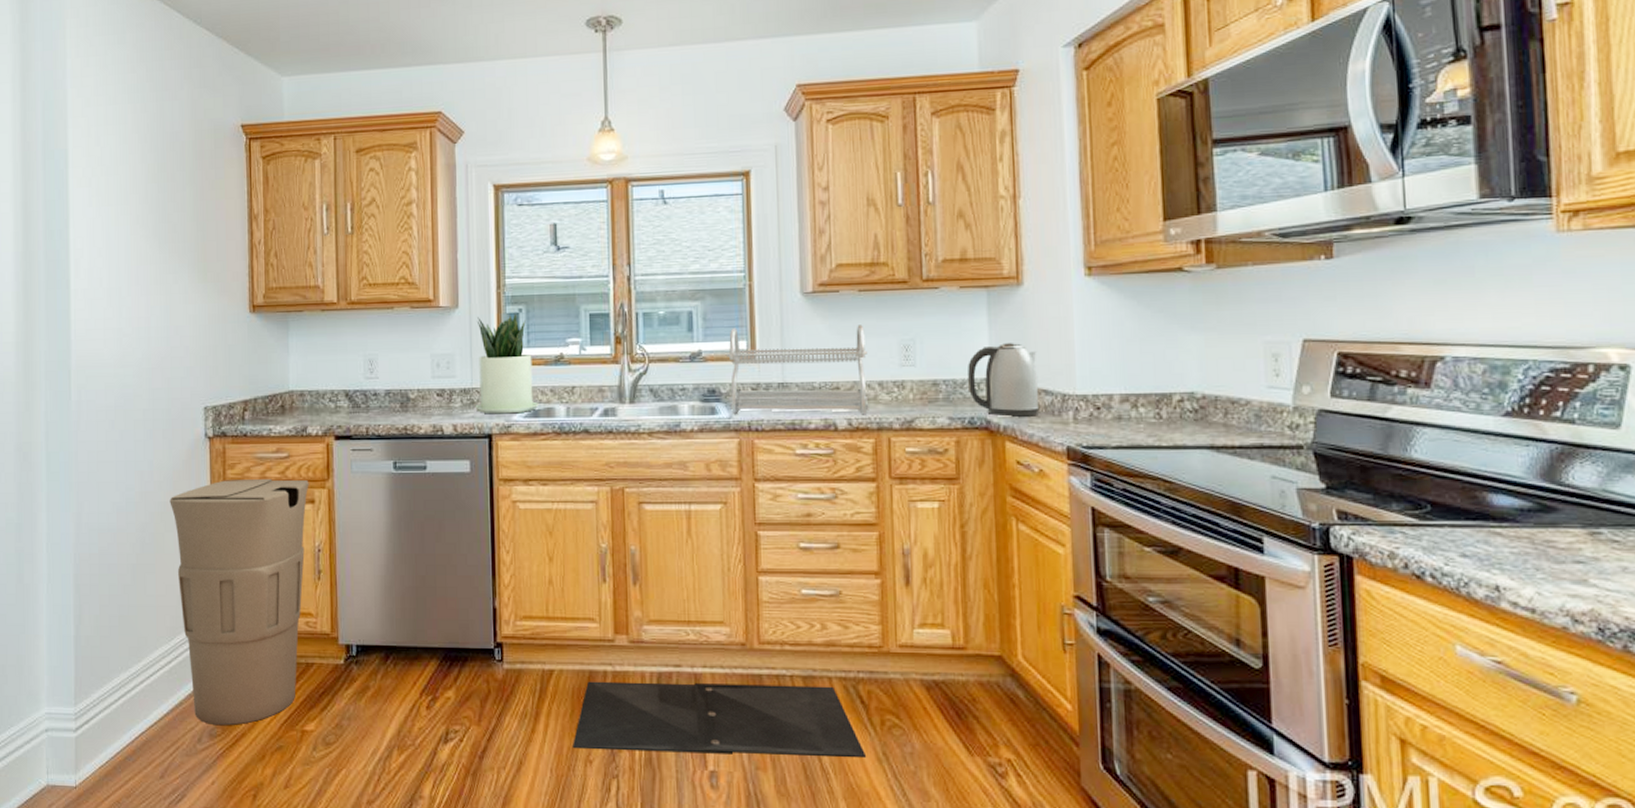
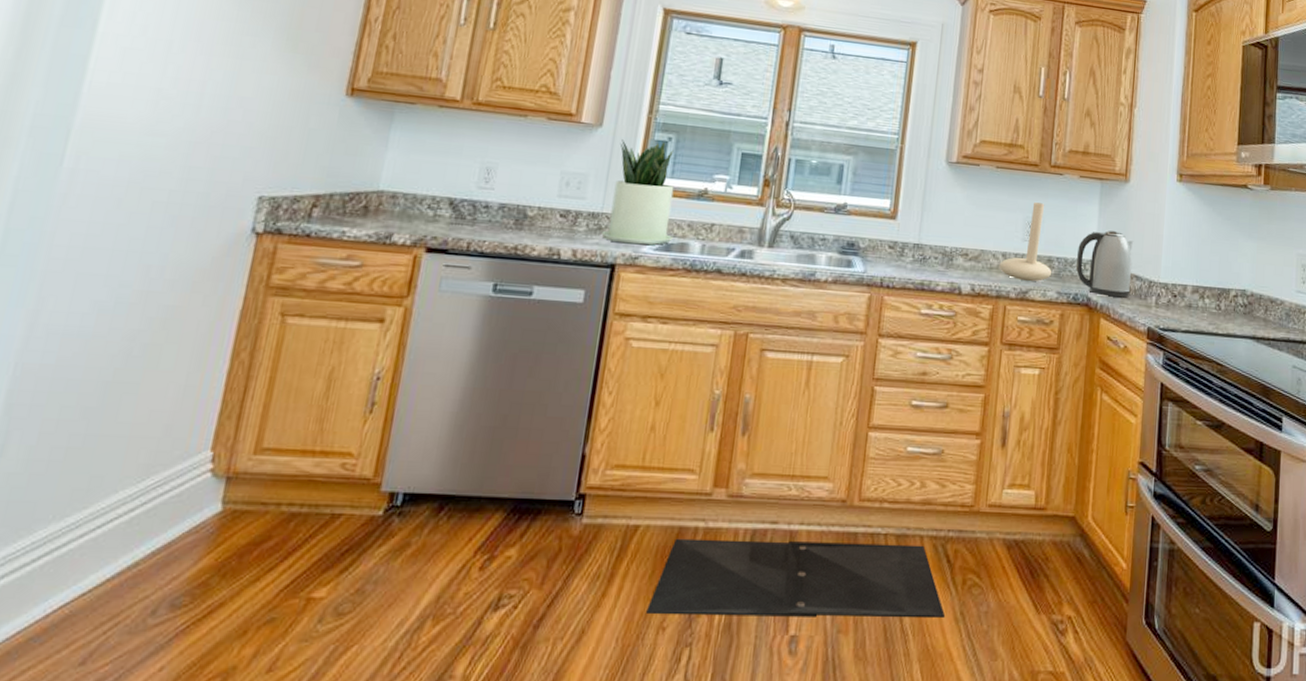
trash can: present [170,478,309,726] -> none [154,286,382,593]
dish rack: present [726,325,869,415] -> none [865,185,997,283]
paper towel holder: none [876,323,940,409] -> present [999,202,1052,282]

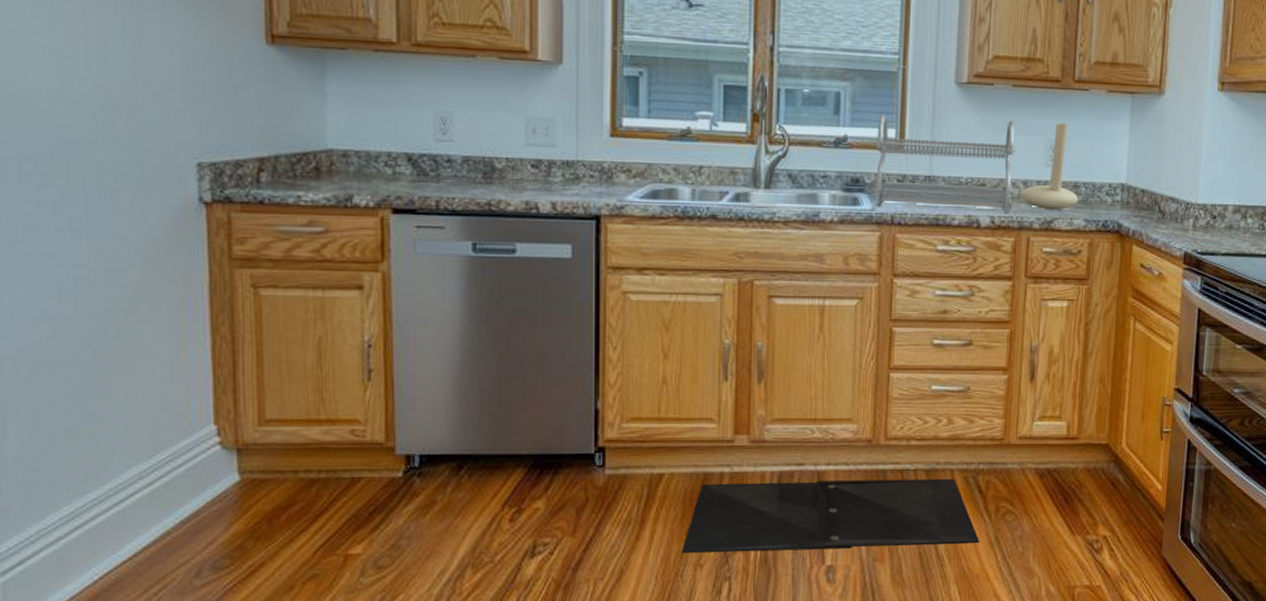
planter: present [601,139,675,246] -> none [580,77,659,193]
dish rack: none [865,185,997,283] -> present [872,114,1015,214]
kettle: present [1076,230,1134,298] -> none [1105,150,1169,222]

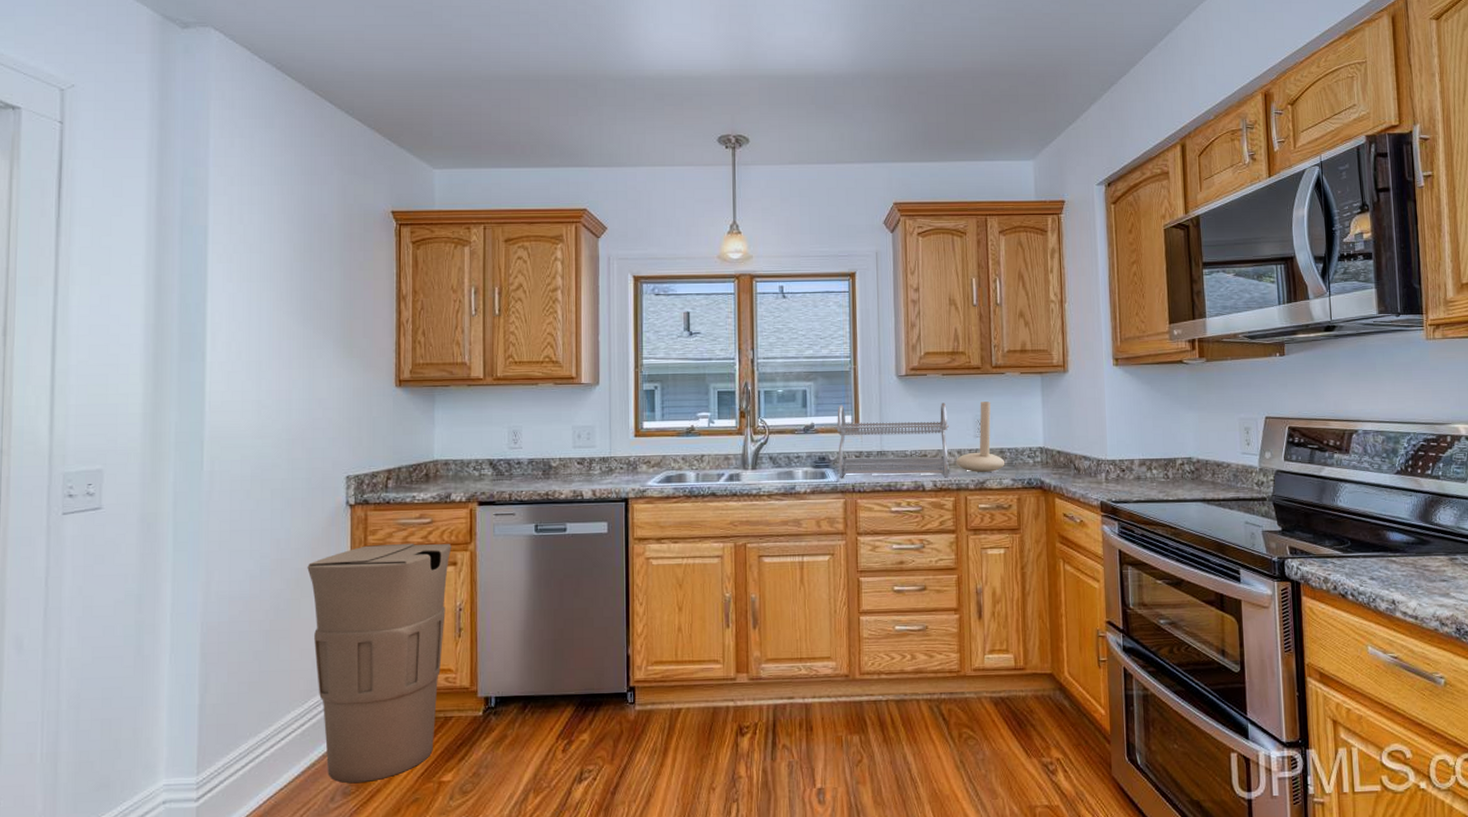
trash can: none [145,257,356,556] -> present [307,543,452,784]
door mat: present [682,478,980,554] -> none [698,707,948,779]

